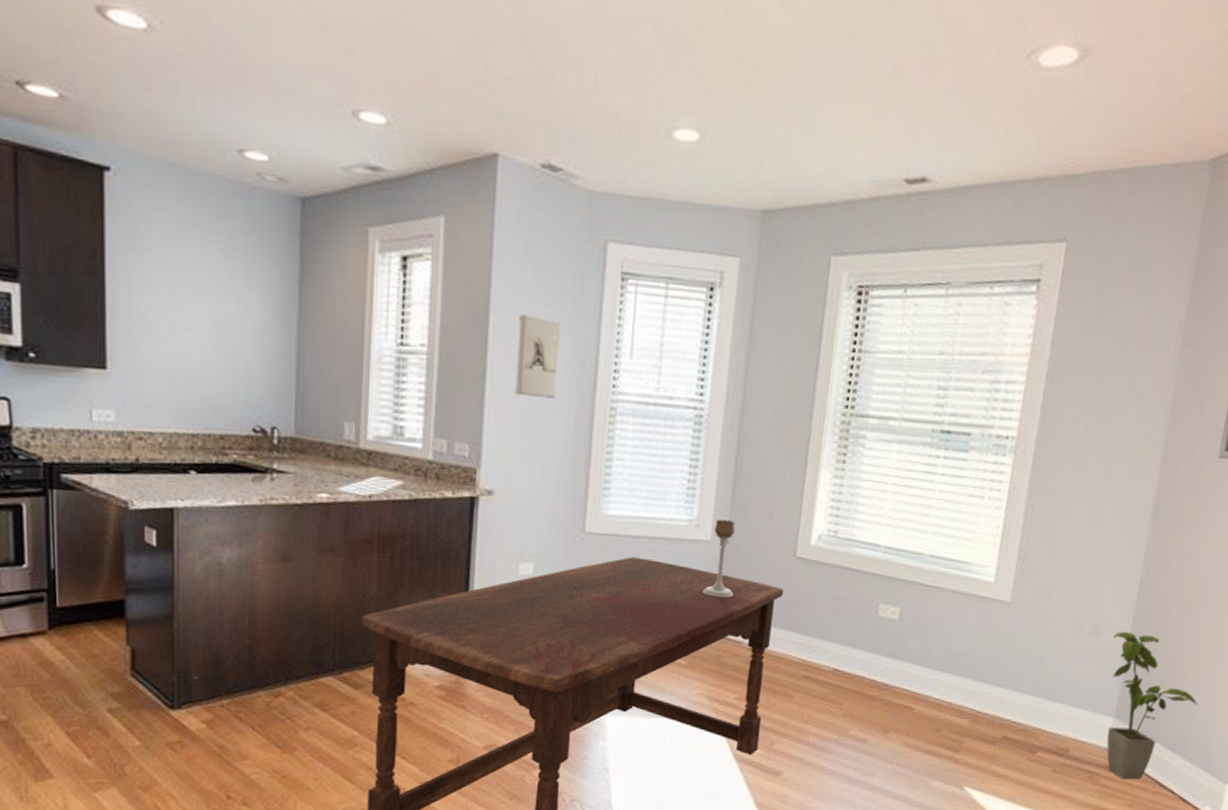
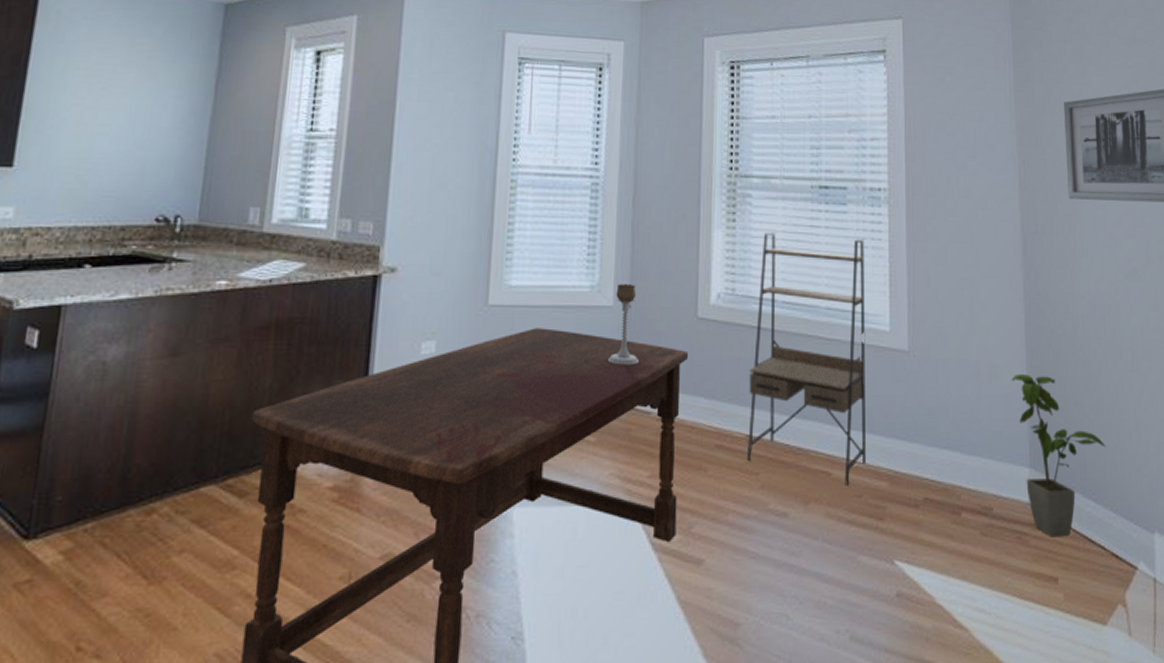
wall sculpture: present [515,314,561,399] -> none [419,98,463,174]
shelving unit: none [832,476,982,721] -> present [746,232,867,486]

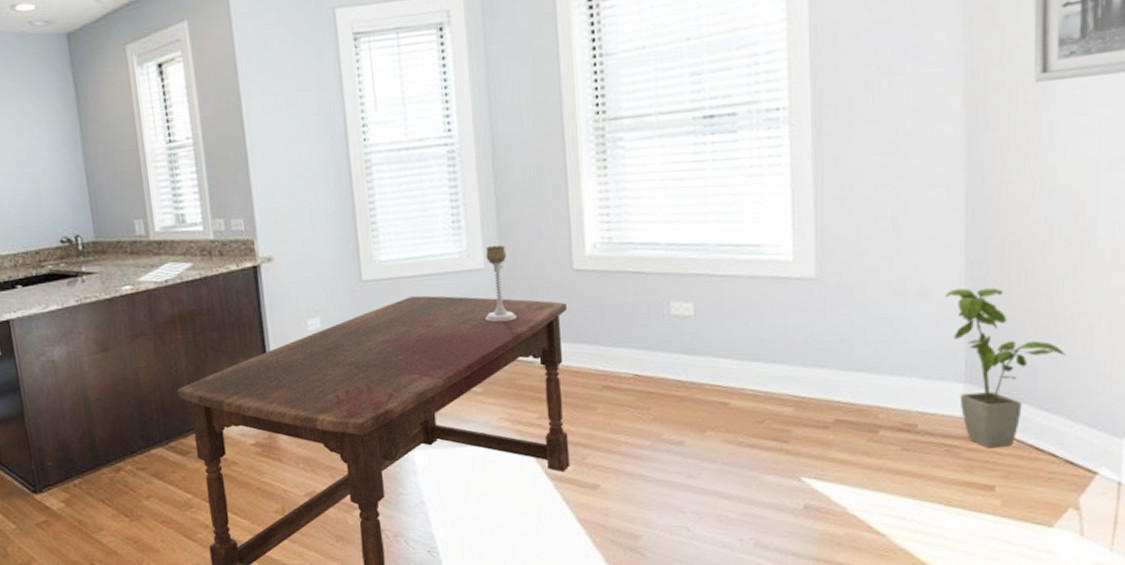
shelving unit: present [746,232,867,486] -> none [633,166,768,414]

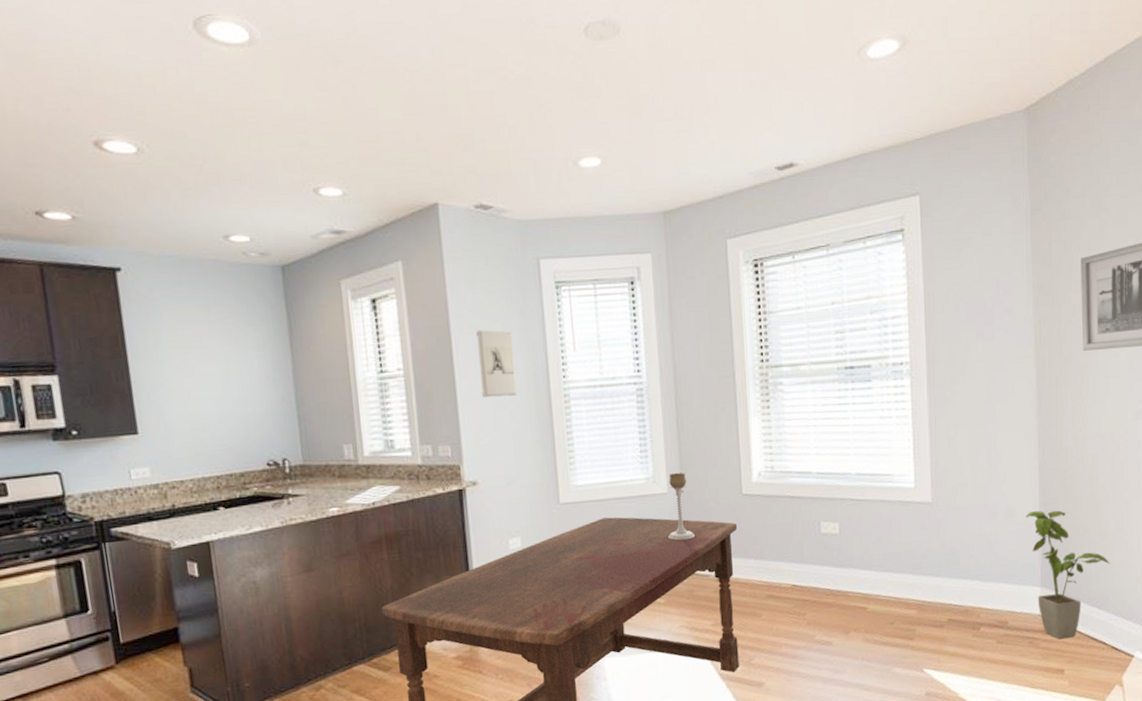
wall sculpture: none [268,91,313,166] -> present [476,330,517,398]

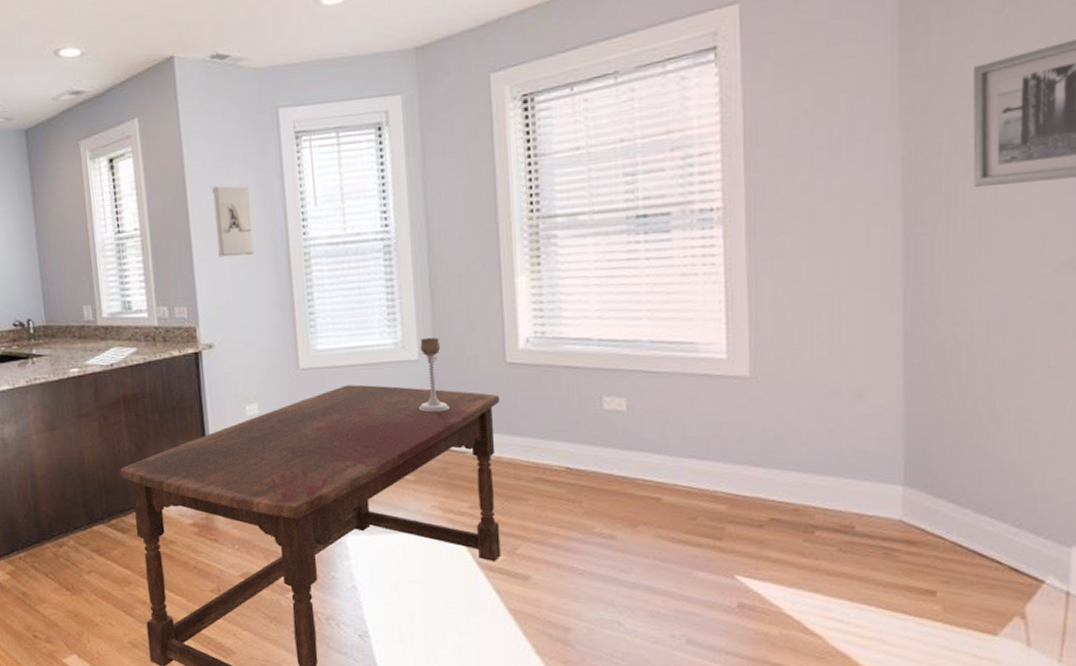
house plant: present [1026,510,1110,640] -> none [883,391,1010,553]

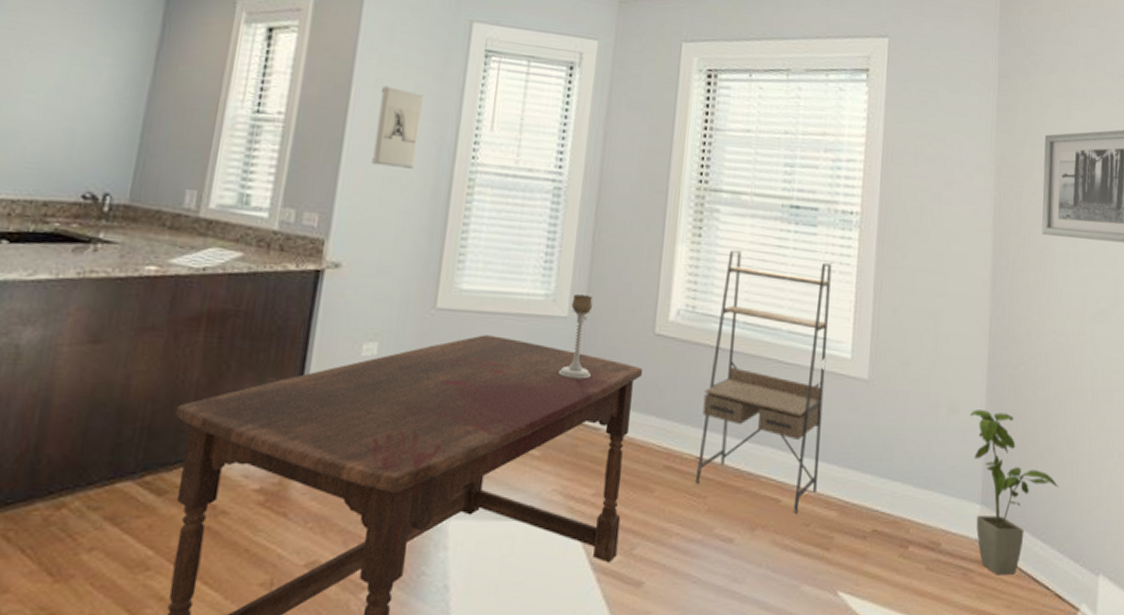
shelving unit: none [566,265,702,510] -> present [695,250,832,514]
house plant: none [883,391,1010,553] -> present [970,409,1058,576]

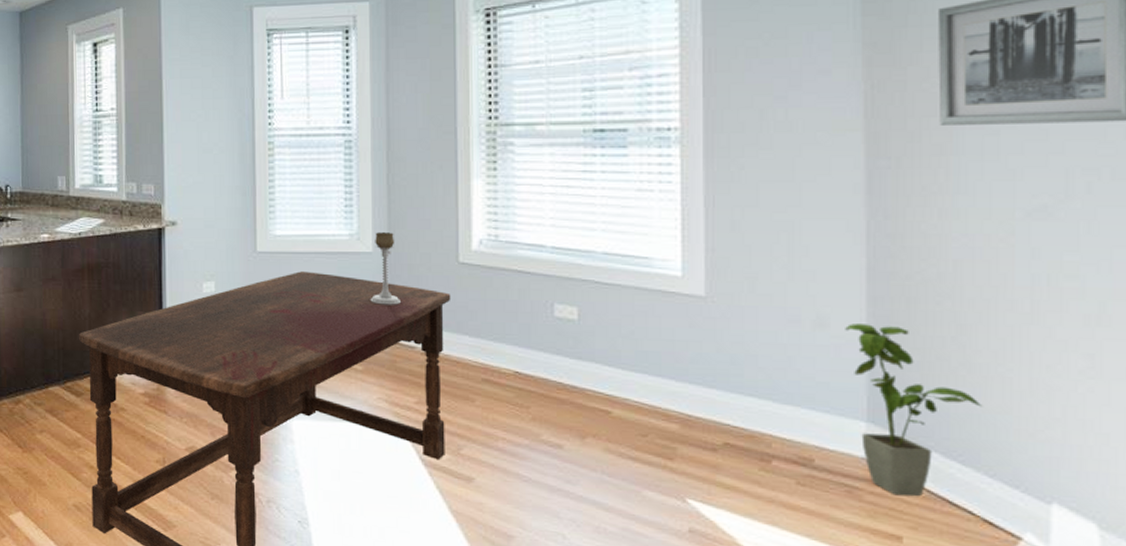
wall sculpture: present [372,86,423,169] -> none [186,74,221,140]
shelving unit: present [695,250,832,514] -> none [515,180,653,425]

